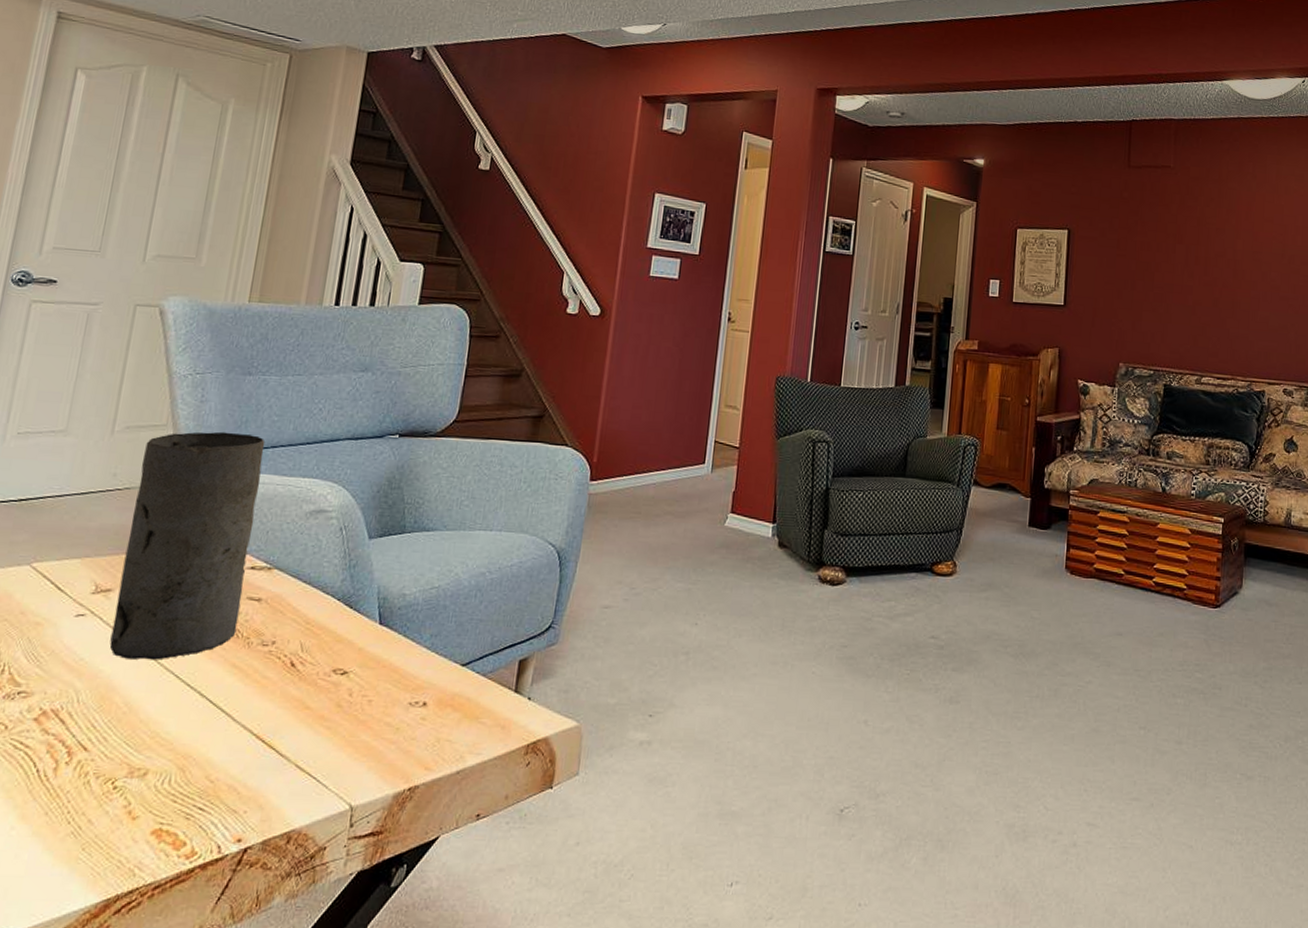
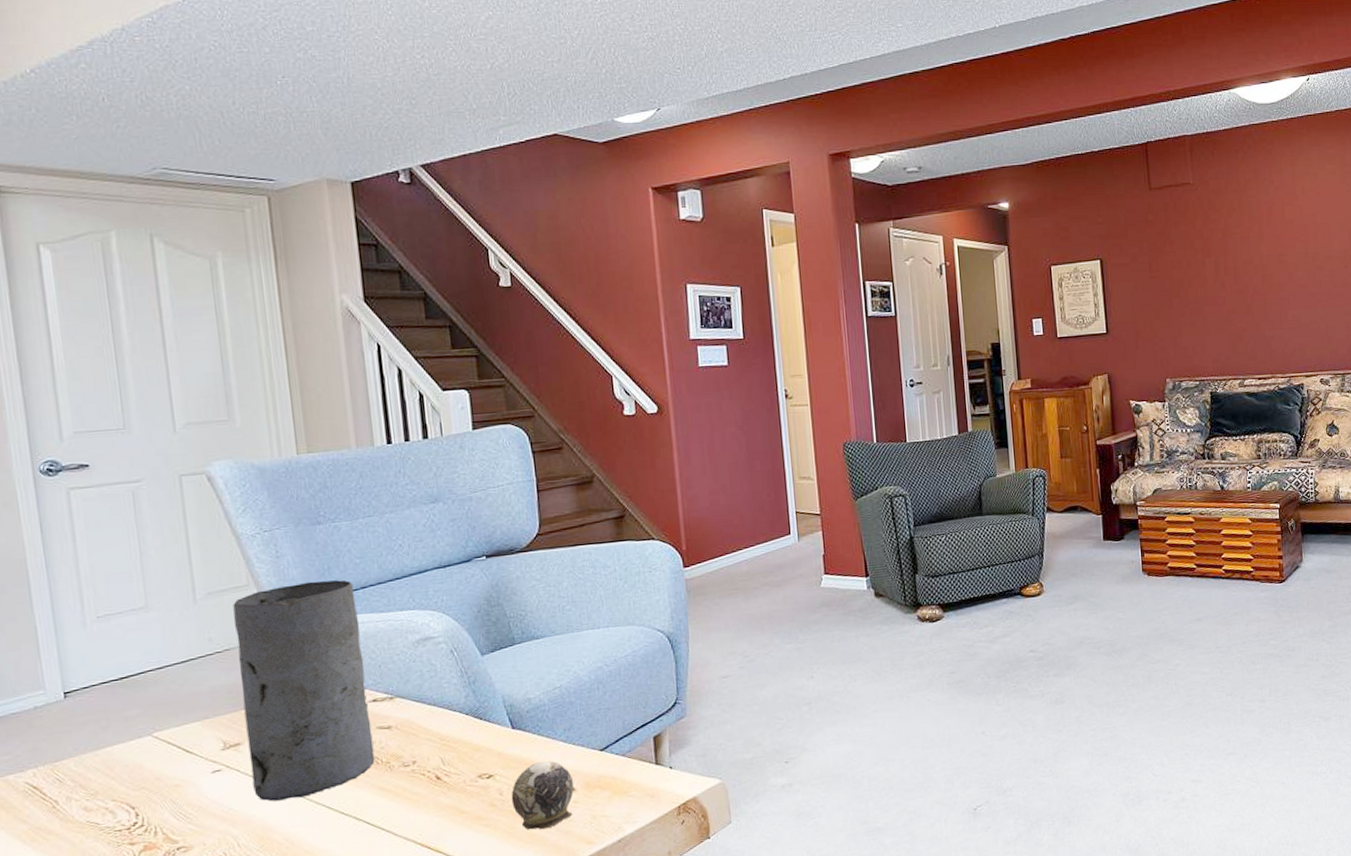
decorative egg: none [358,665,427,744] -> present [511,760,575,830]

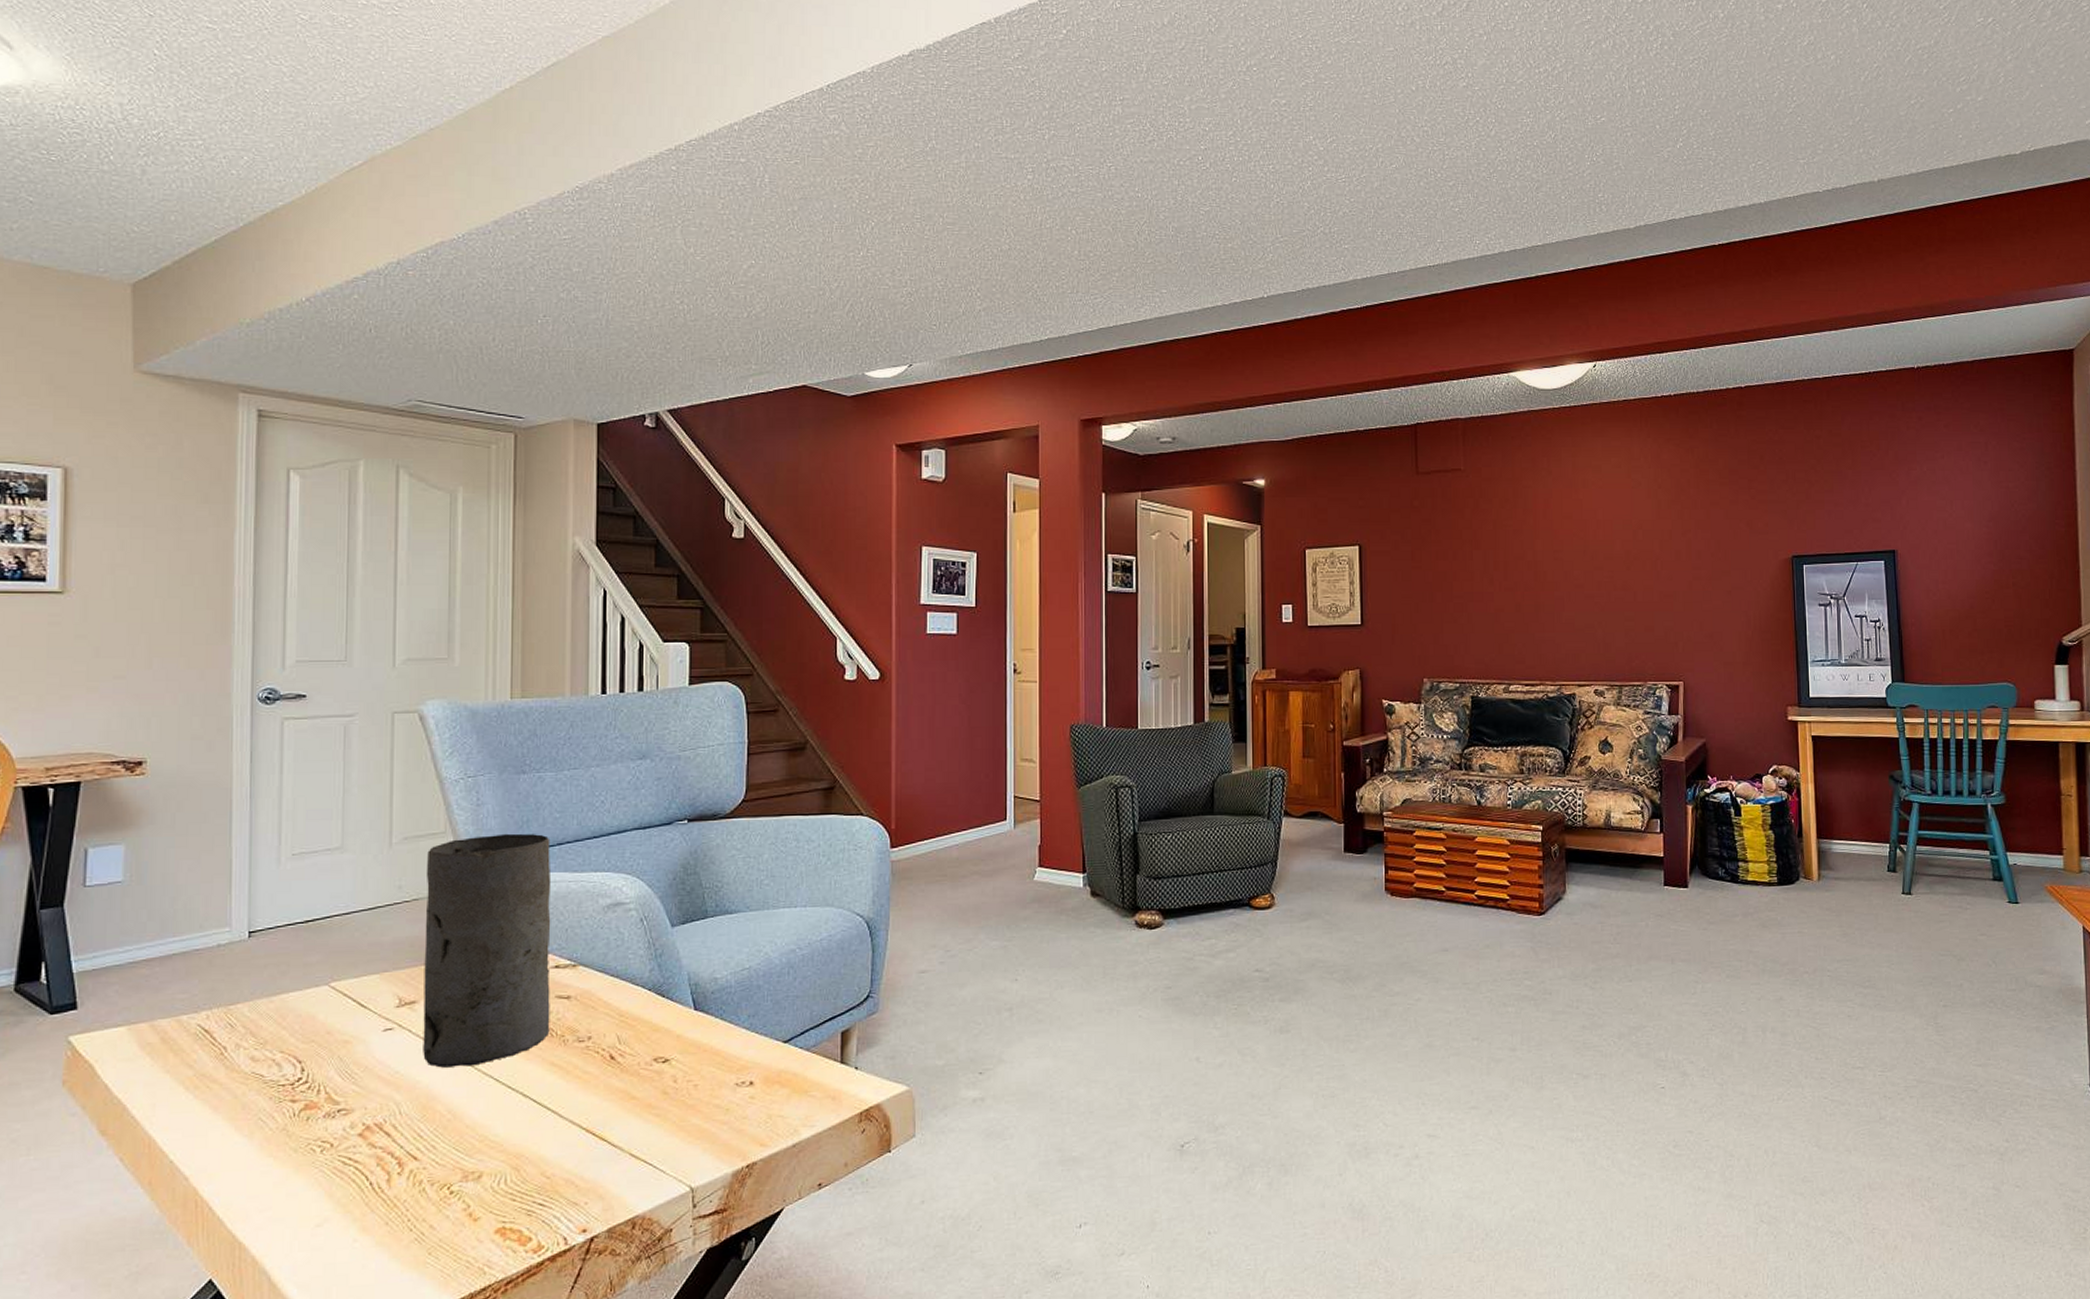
decorative egg: present [511,760,575,830] -> none [685,1048,753,1125]

